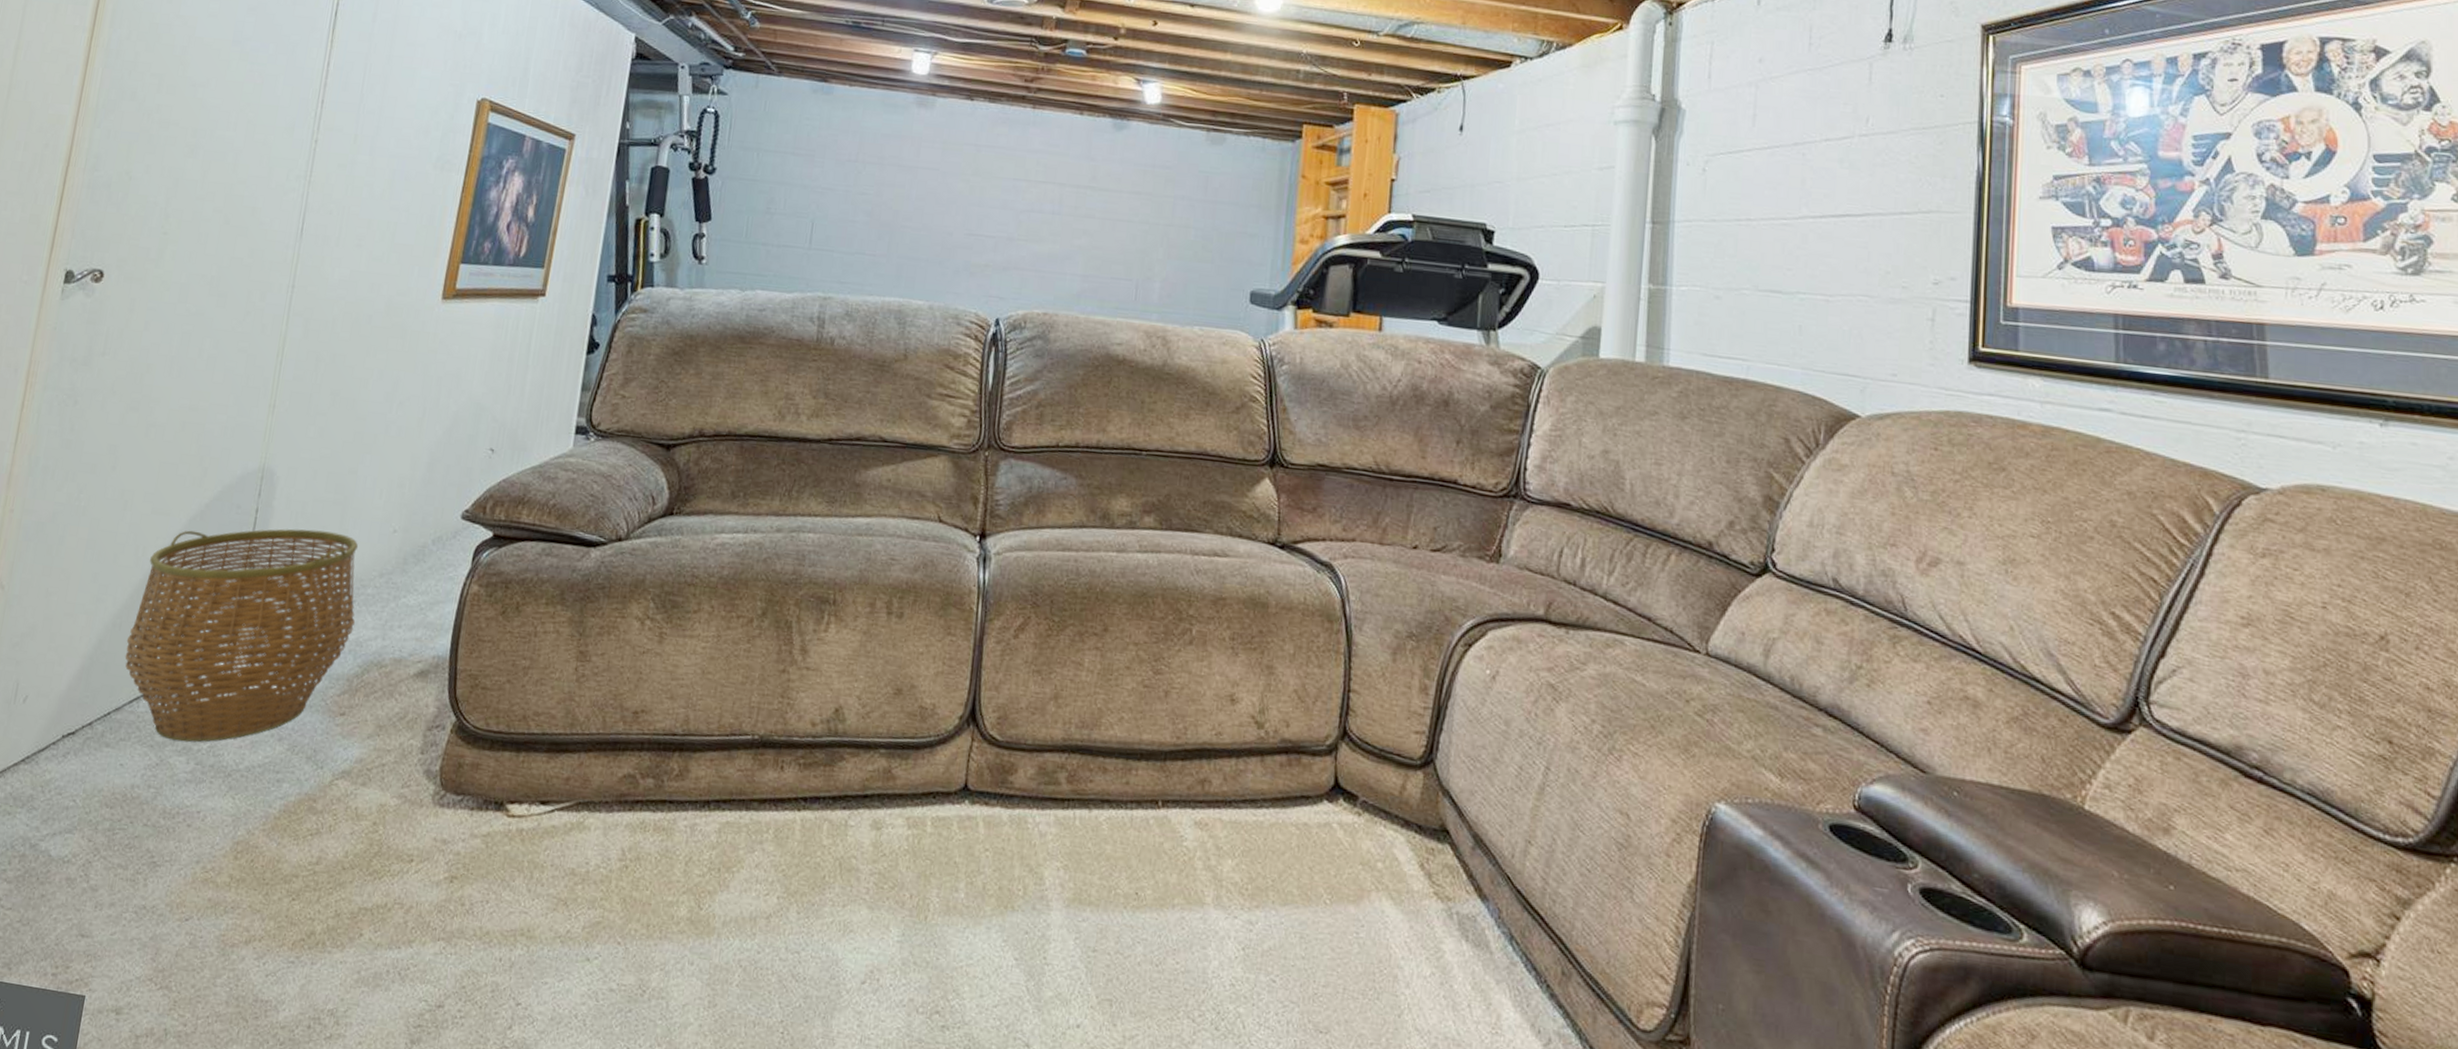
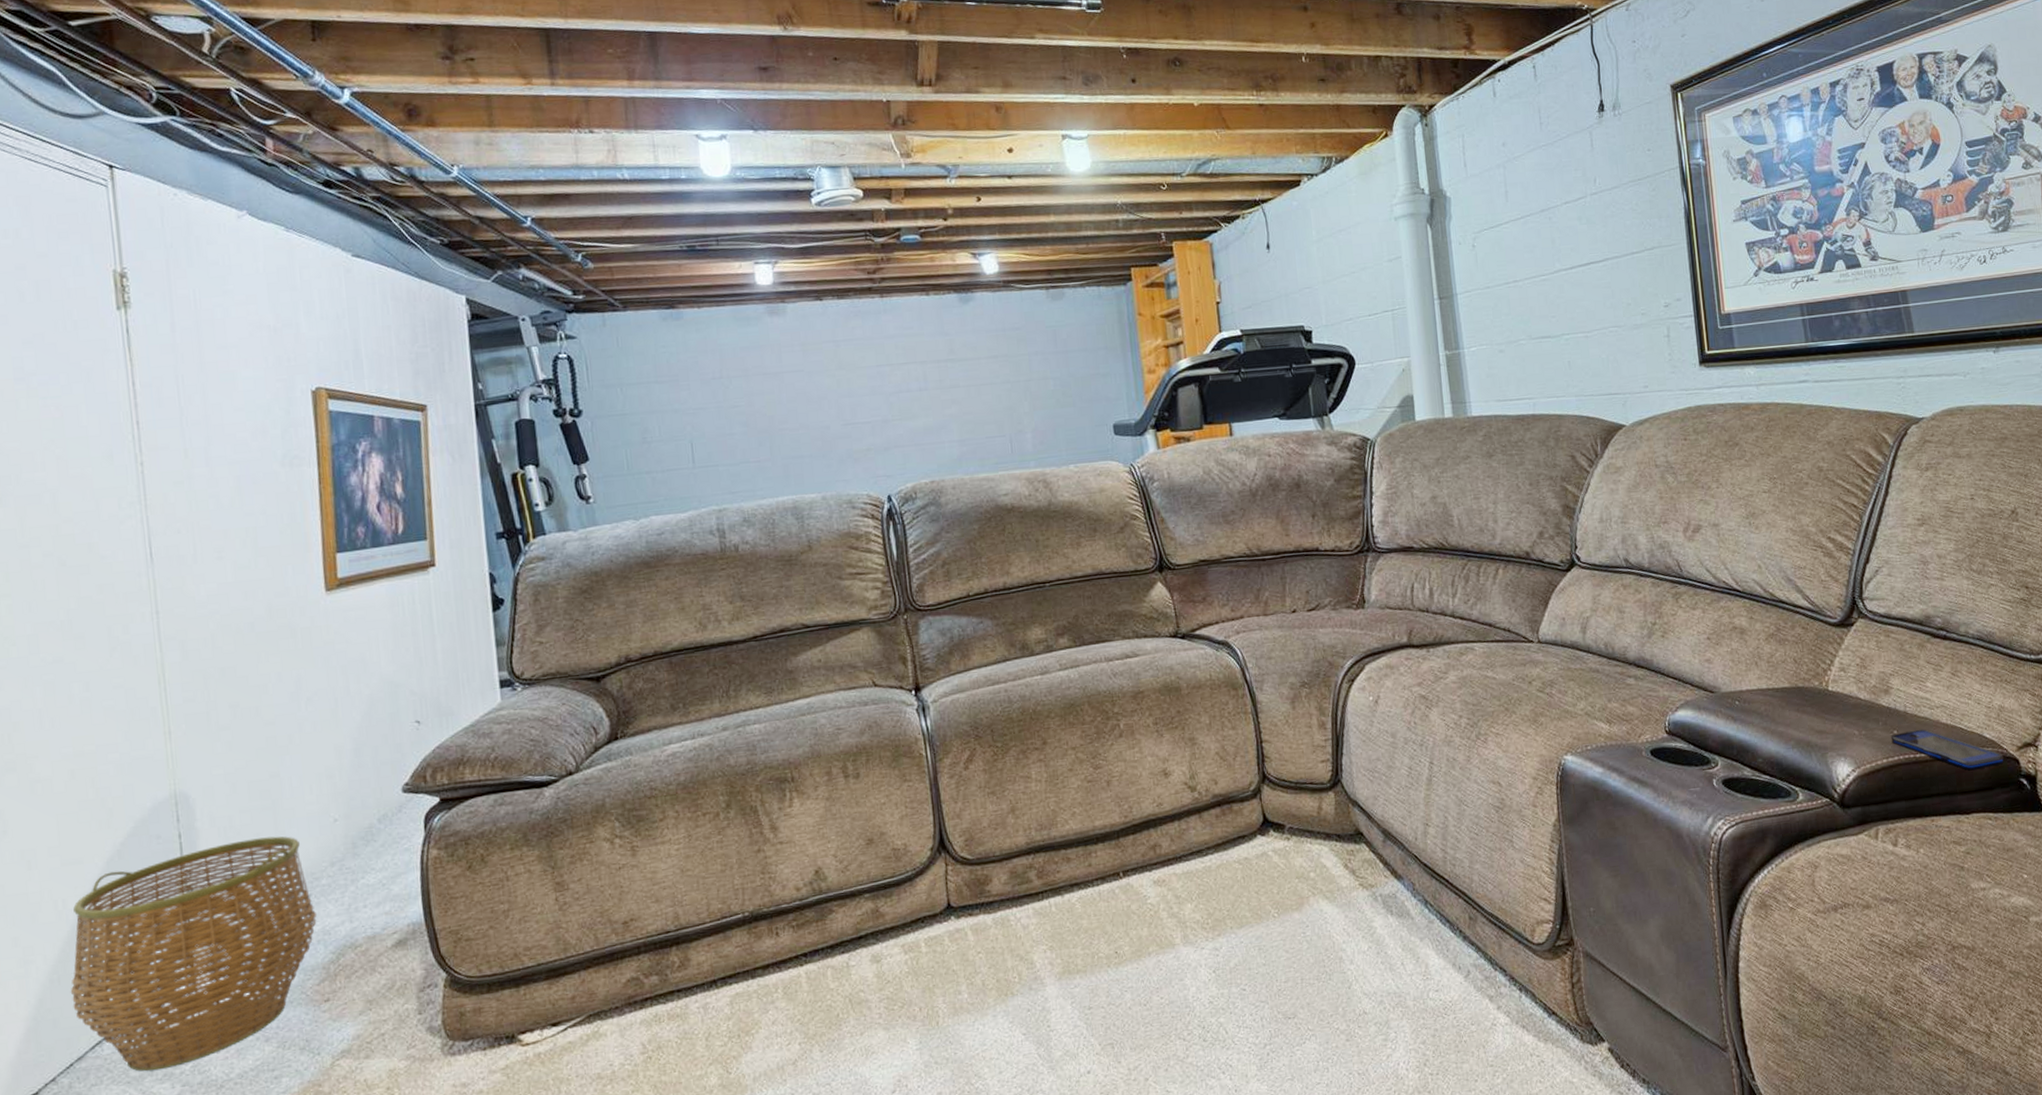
mobile phone: none [2164,890,2327,972] -> present [1891,729,2004,771]

